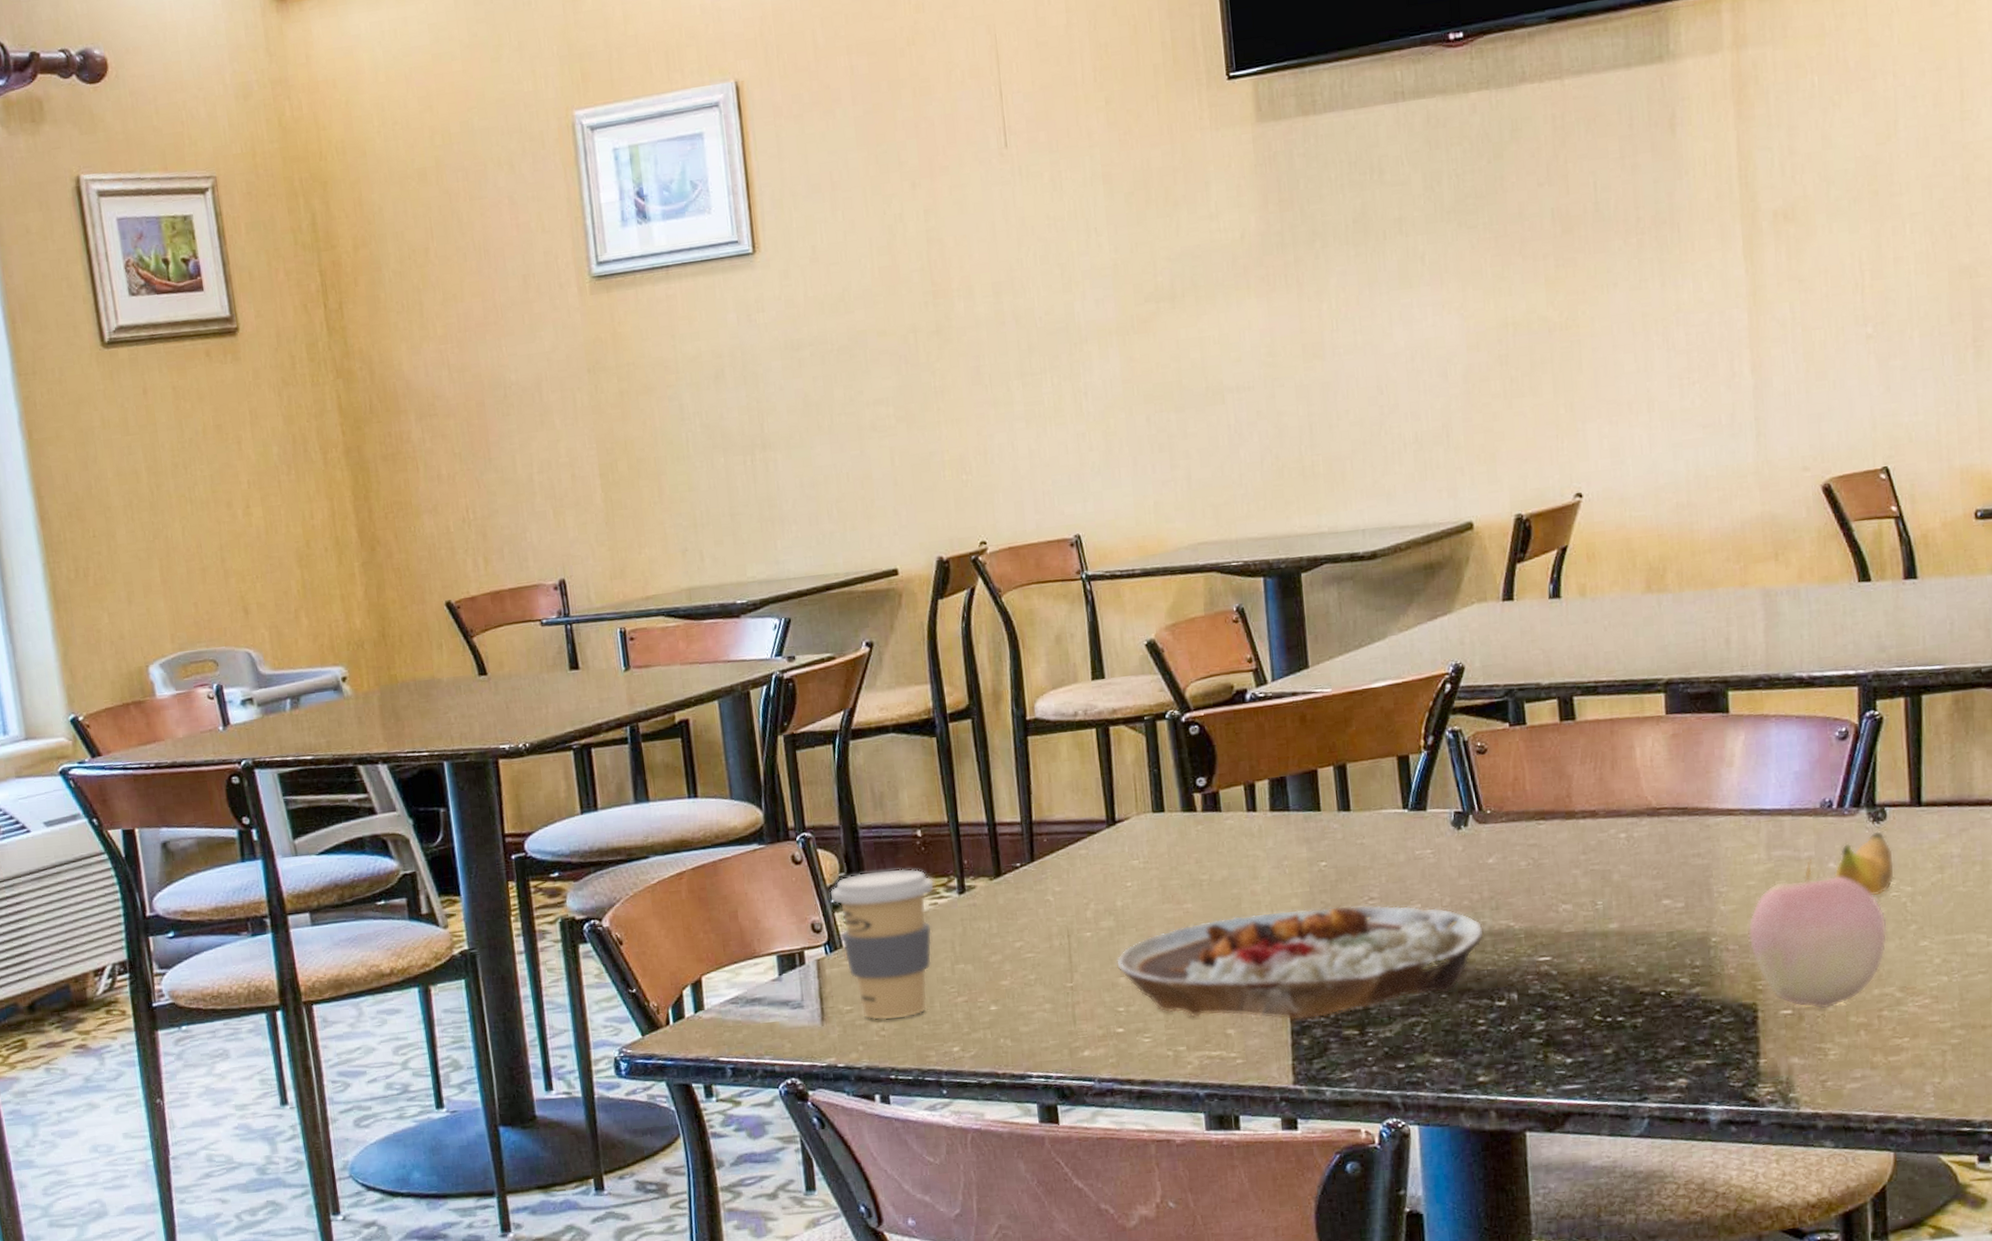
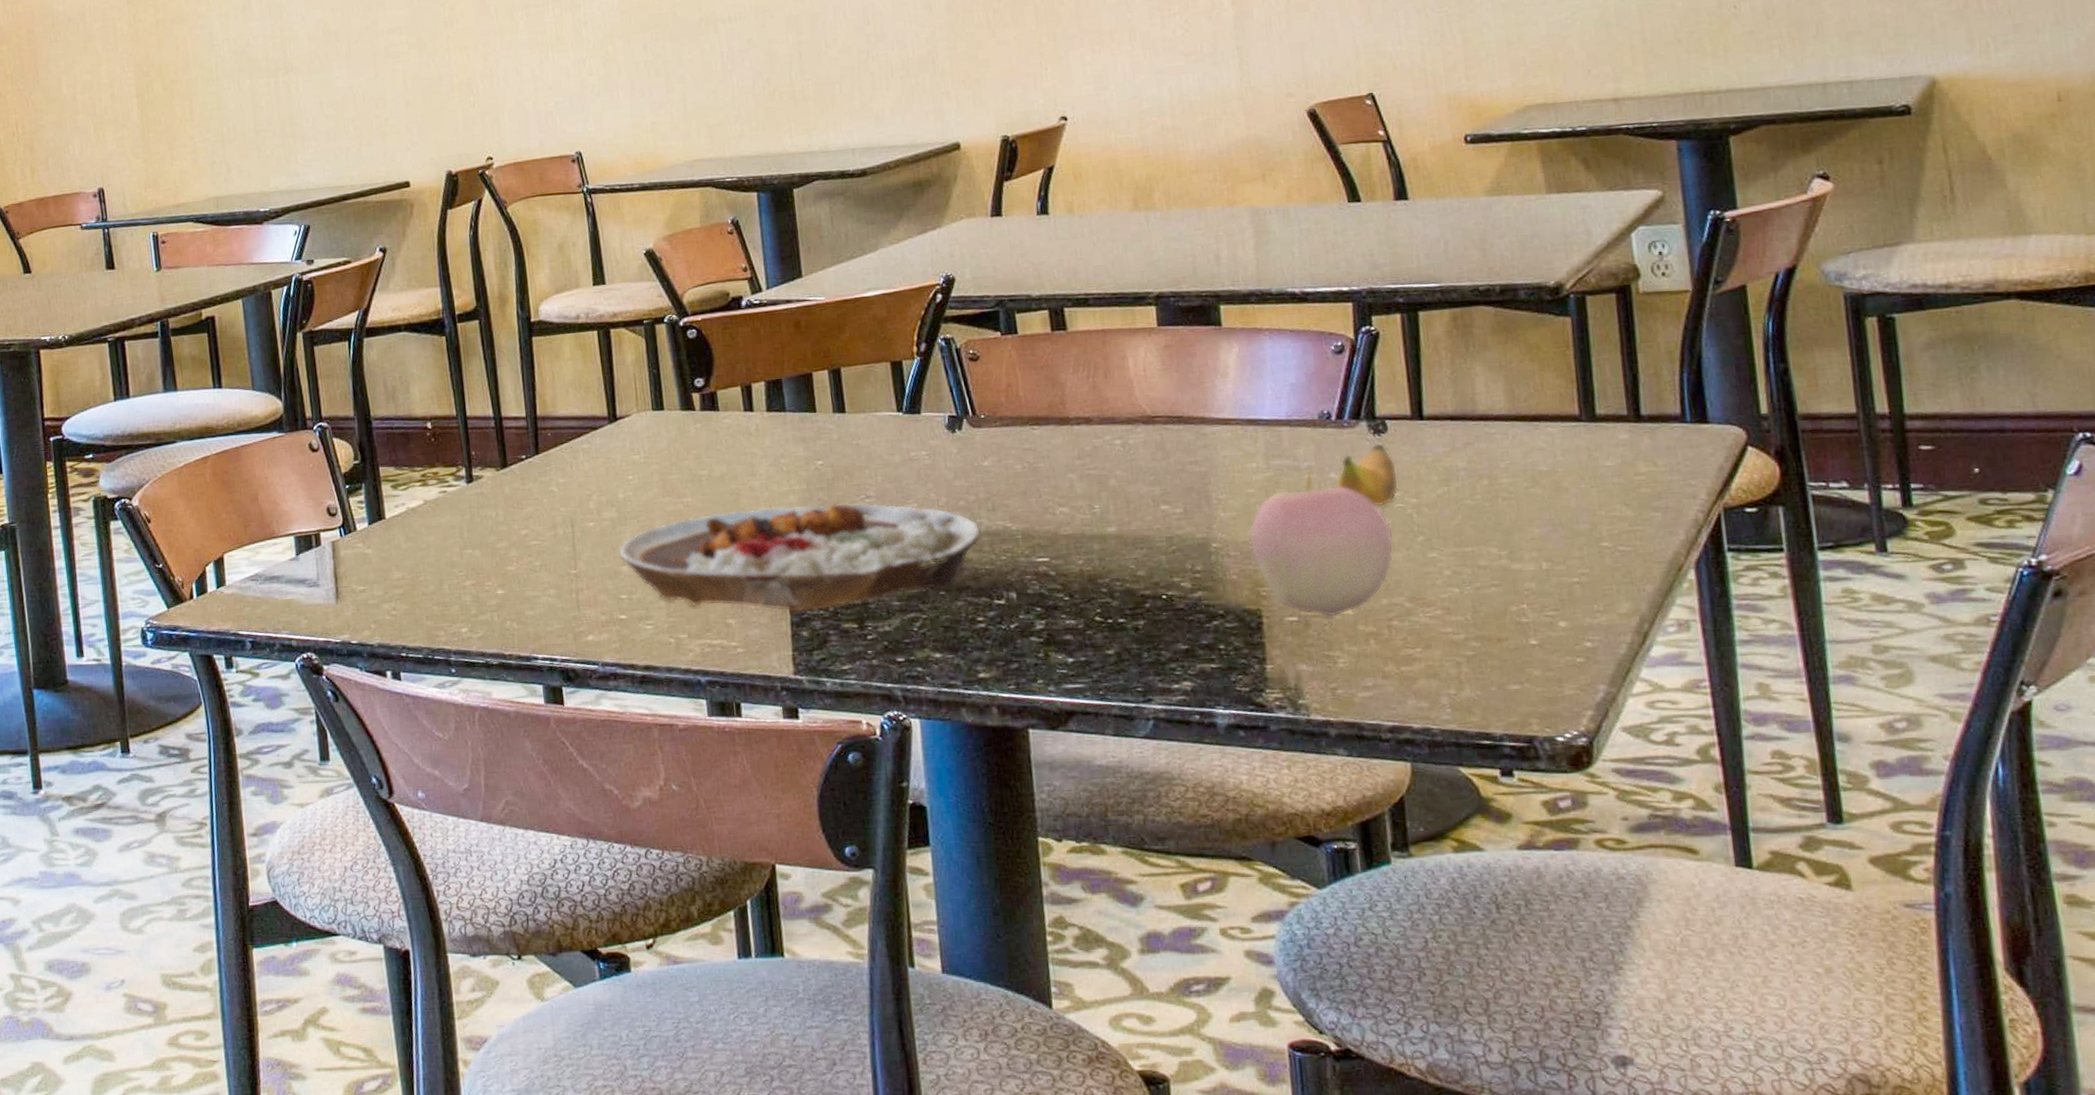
coffee cup: present [830,868,935,1021] -> none [345,458,444,601]

